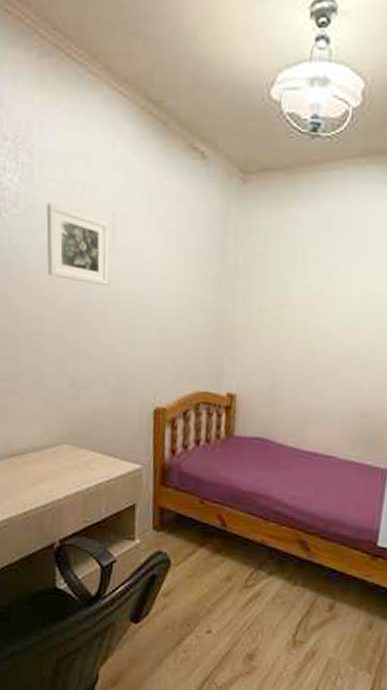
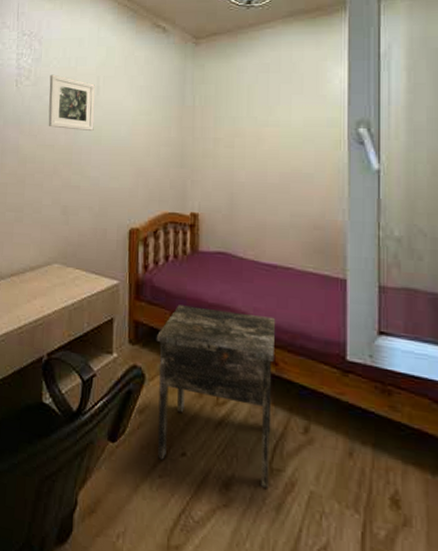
side table: none [183,491,312,657] -> present [156,305,276,488]

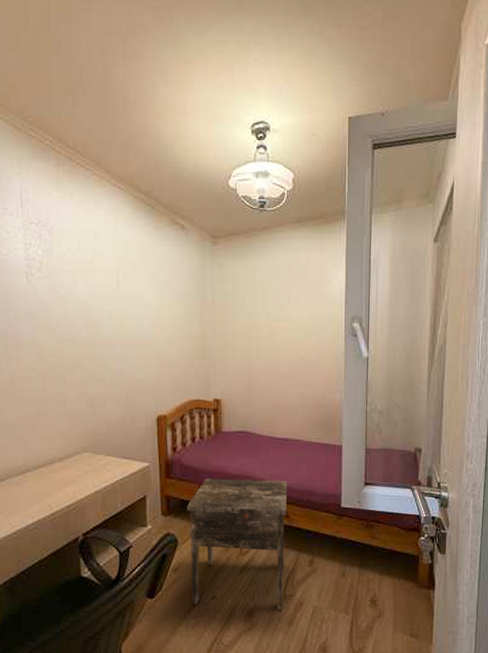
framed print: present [48,74,95,132] -> none [64,267,116,326]

